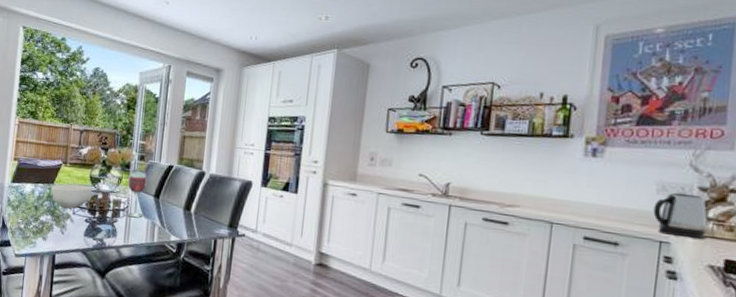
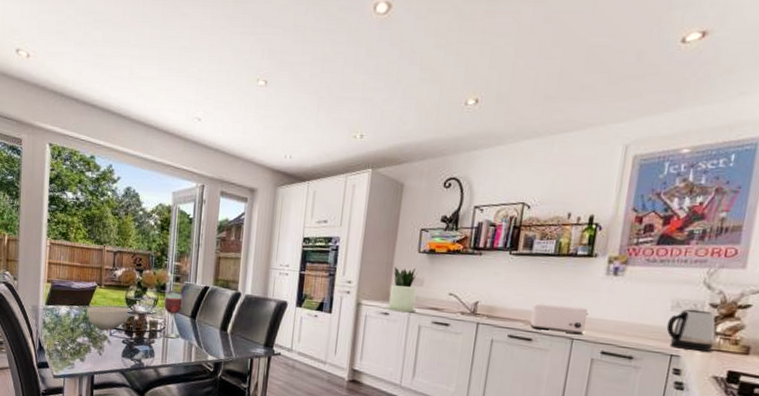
planter: none [354,147,386,194] -> present [386,267,417,313]
toaster: none [505,185,567,219] -> present [529,303,588,335]

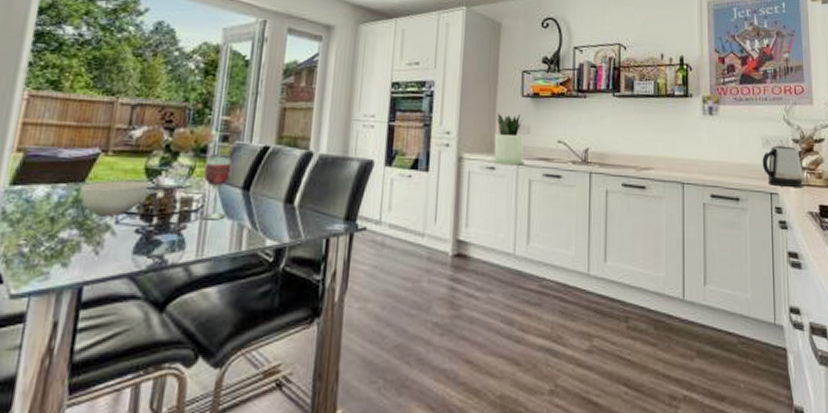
toaster: present [529,303,588,335] -> none [641,147,693,179]

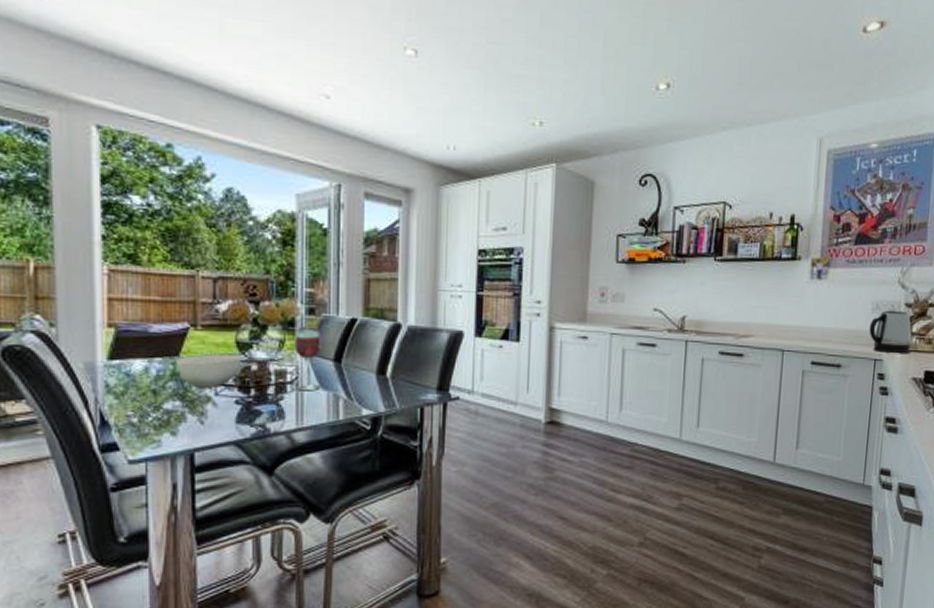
planter: present [491,113,525,166] -> none [584,281,619,335]

